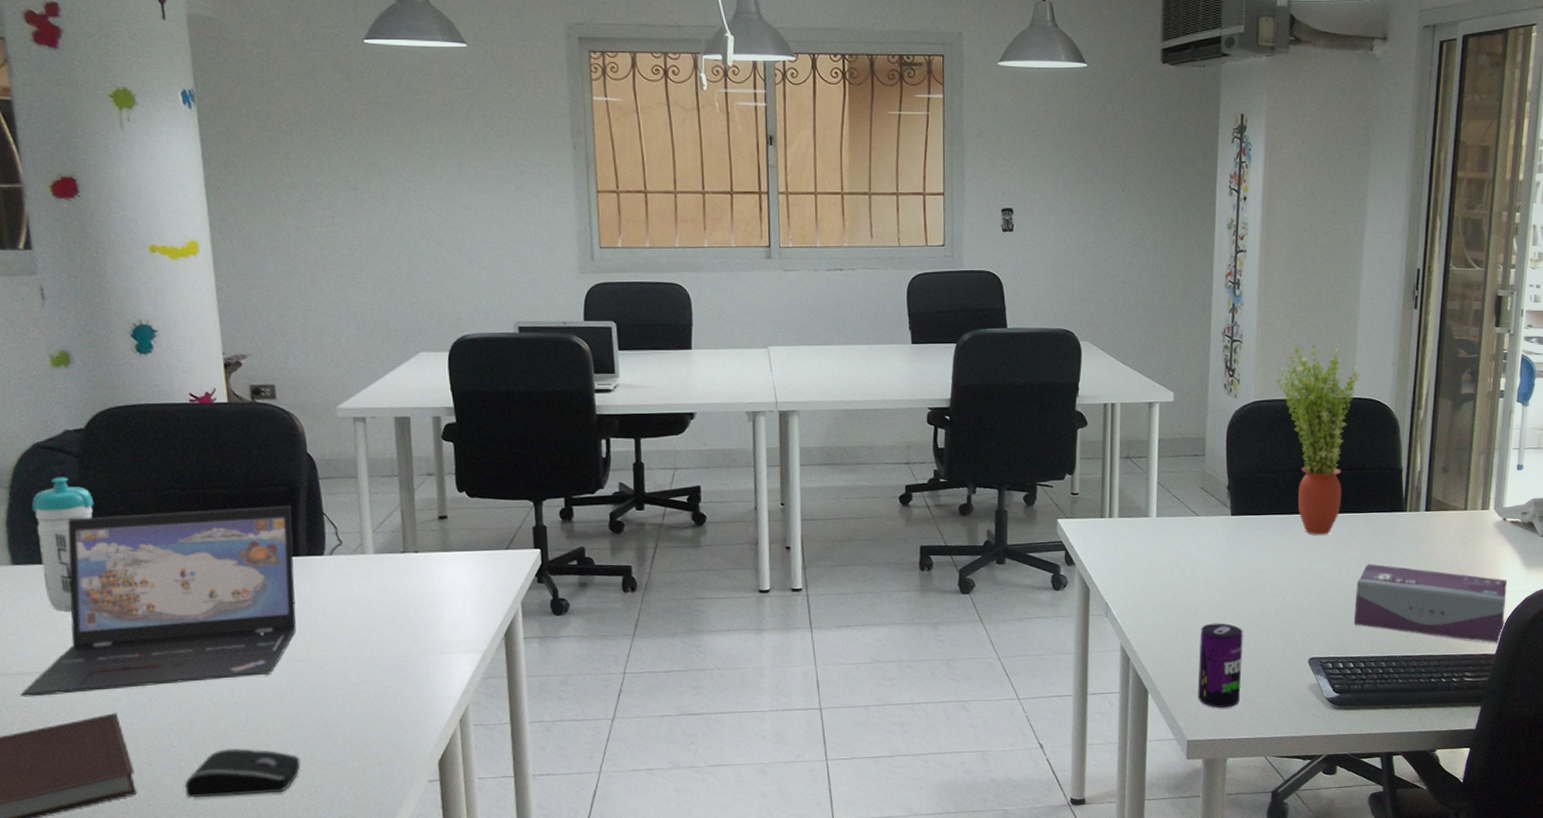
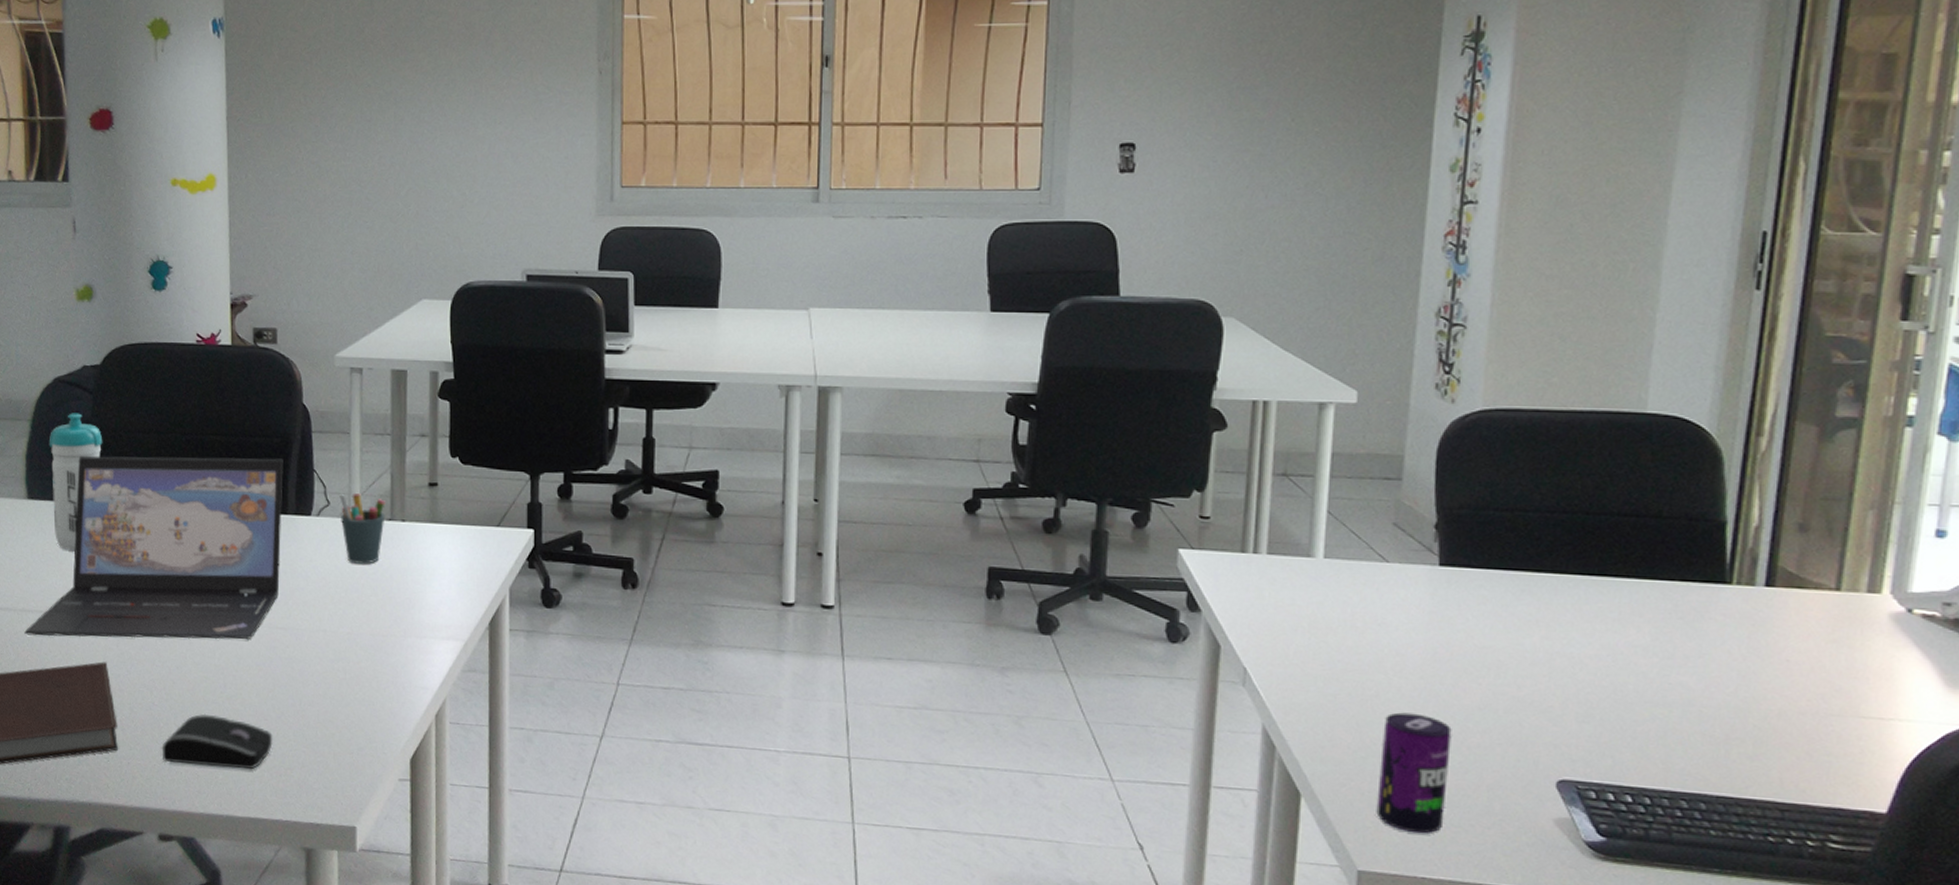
pen holder: none [351,531,399,595] -> present [339,493,385,564]
potted plant: present [1275,344,1360,535] -> none [1518,333,1659,606]
tissue box: present [1353,563,1507,644] -> none [1634,654,1911,799]

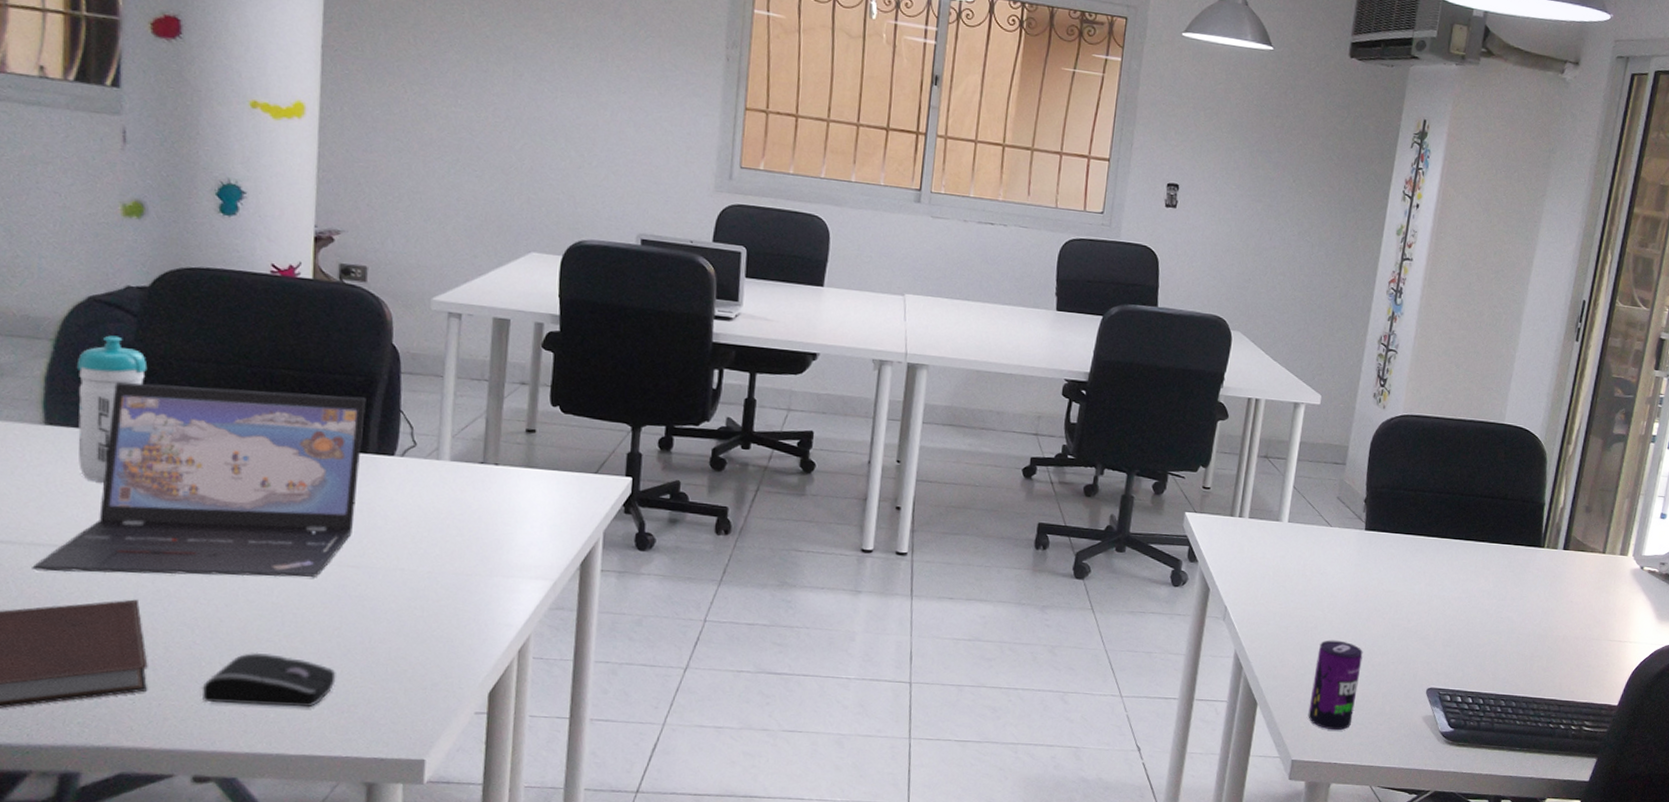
pen holder: present [339,493,385,564] -> none [428,436,478,505]

